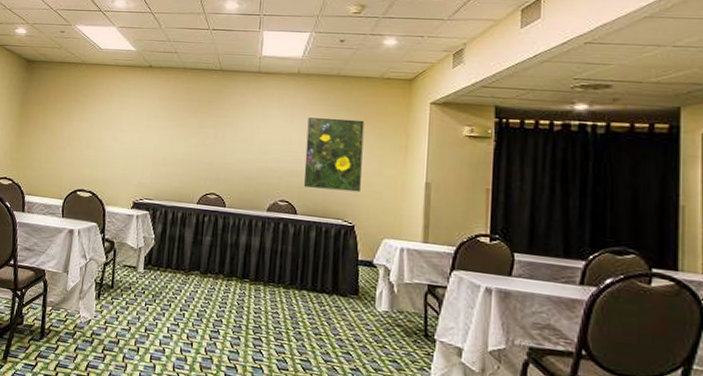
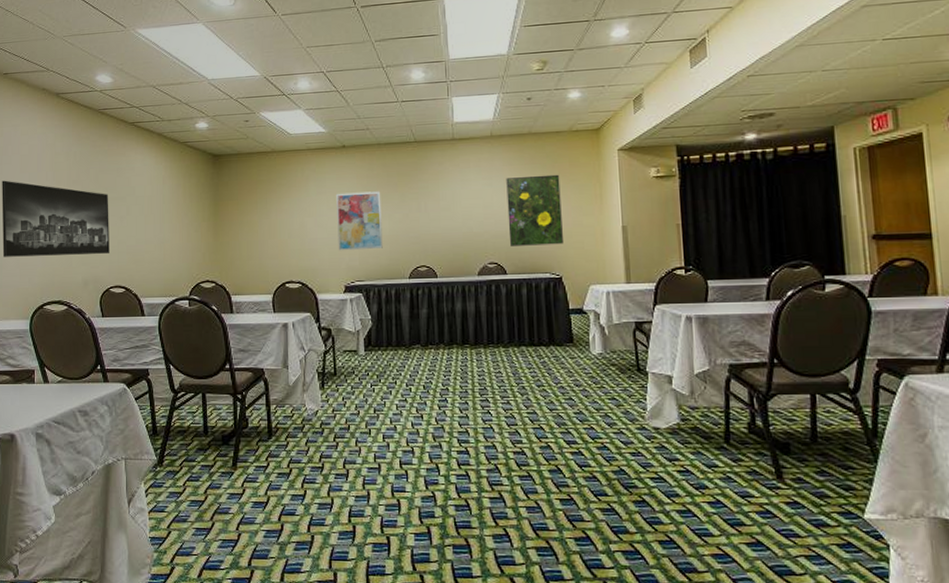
wall art: none [132,111,181,170] -> present [335,191,383,251]

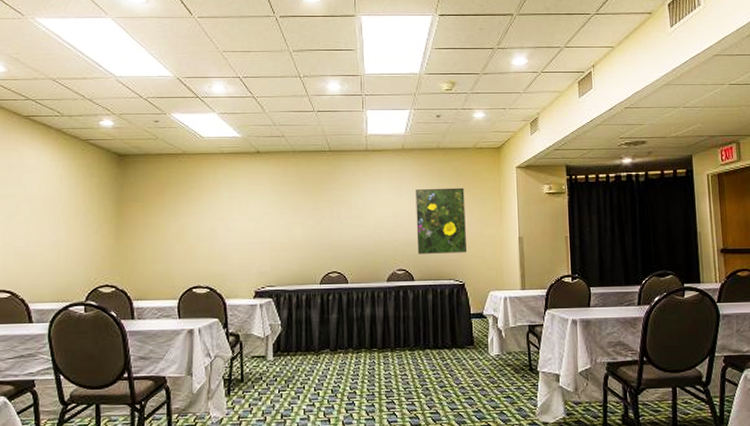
wall art: present [335,191,383,251] -> none [248,198,295,256]

